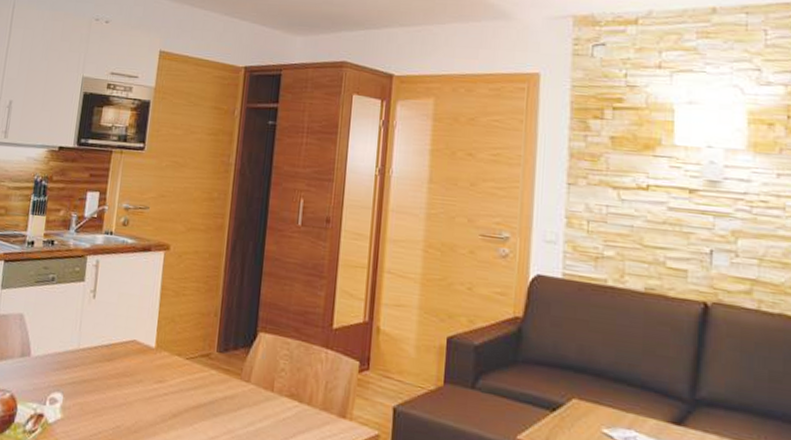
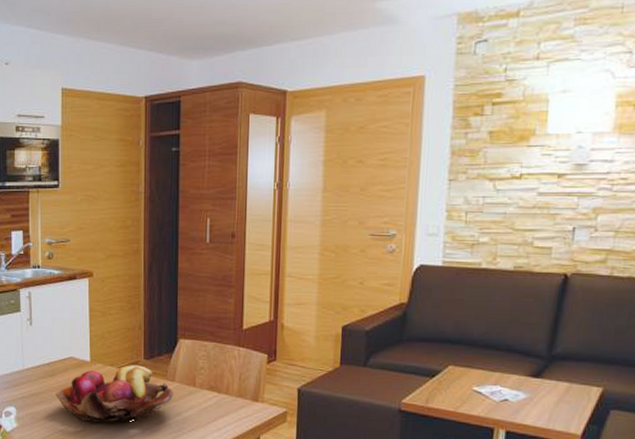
fruit basket: none [111,357,247,427] -> present [56,365,173,422]

